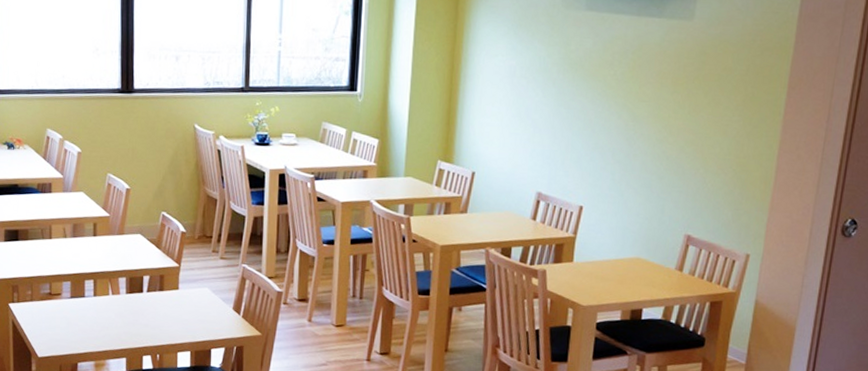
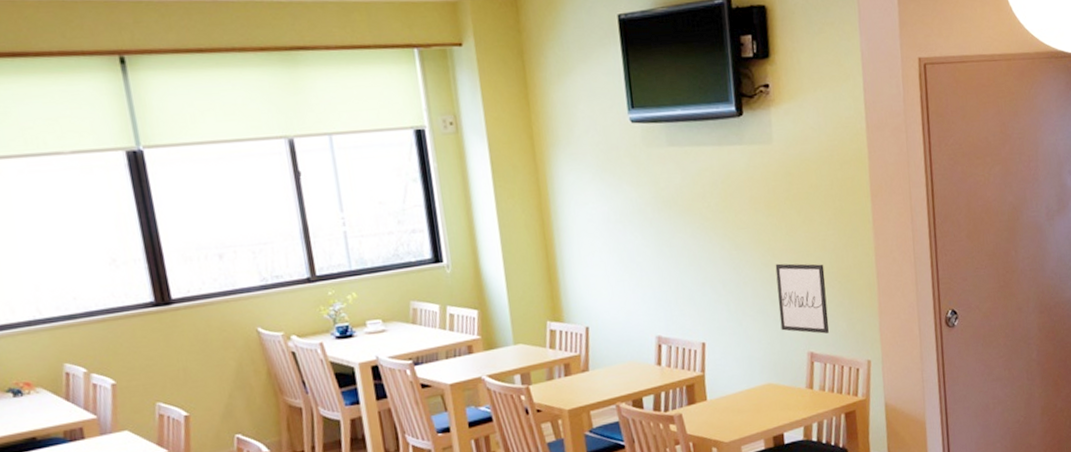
wall art: none [662,141,721,219] -> present [775,263,829,334]

